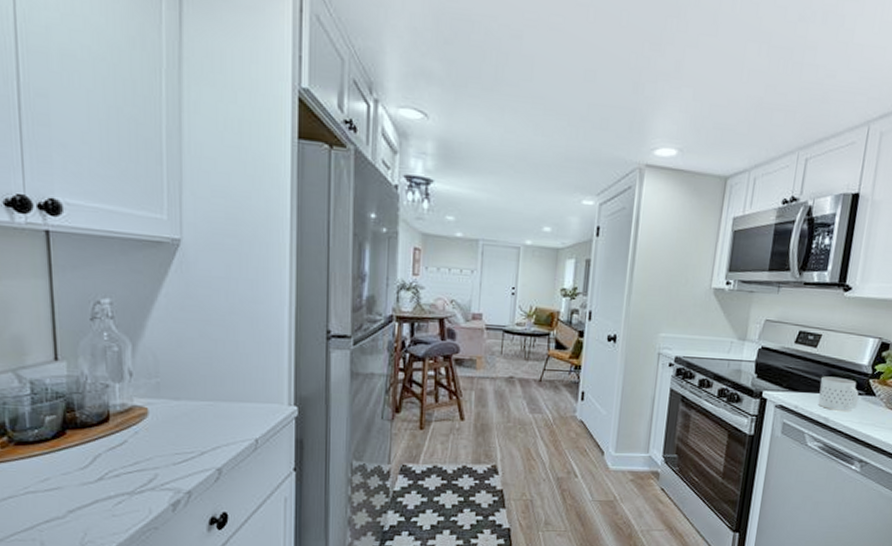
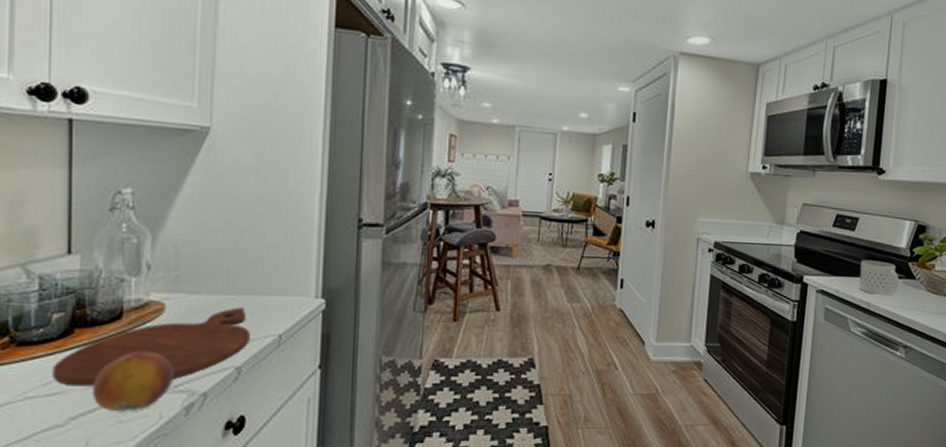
cutting board: none [50,412,228,482] -> present [53,307,250,385]
fruit: none [86,453,160,507] -> present [92,352,173,412]

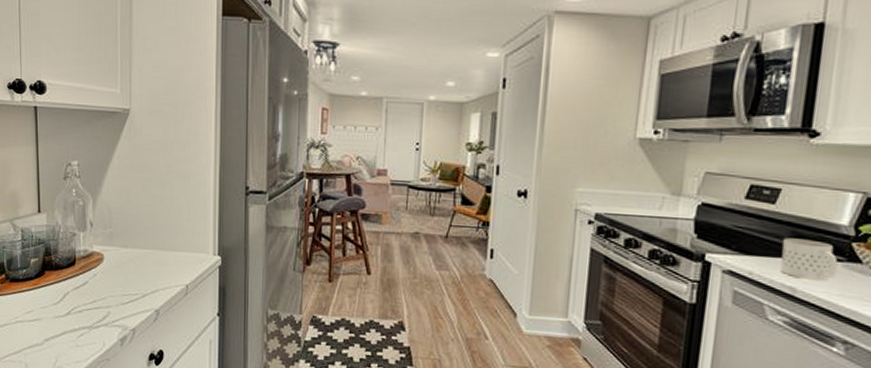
cutting board: present [53,307,250,385] -> none [33,260,164,316]
fruit: present [92,352,173,412] -> none [58,292,111,339]

